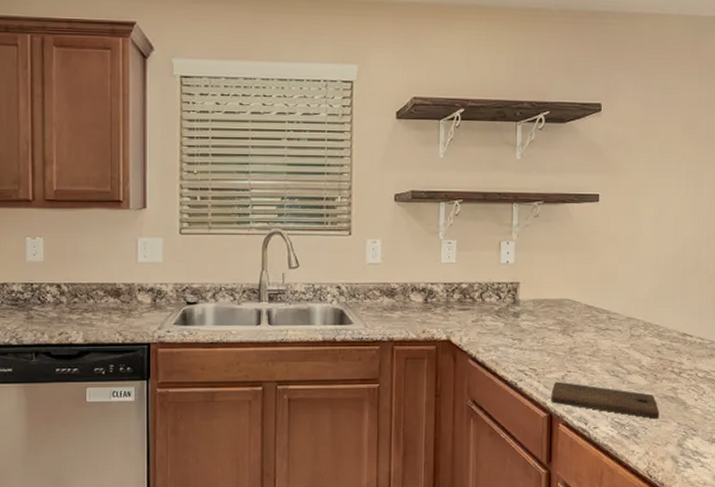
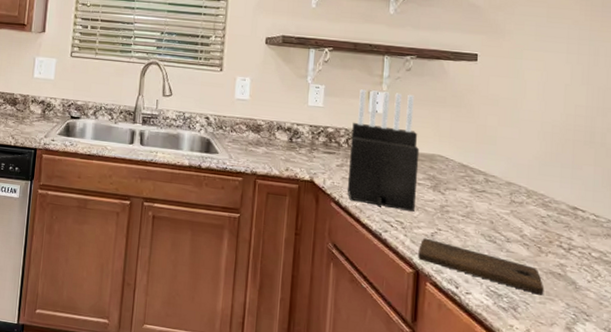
knife block: none [483,241,549,359] -> present [347,89,420,213]

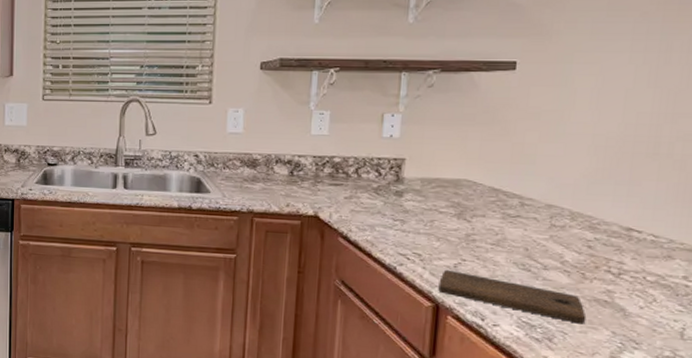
knife block: present [347,89,420,213] -> none [356,112,443,244]

